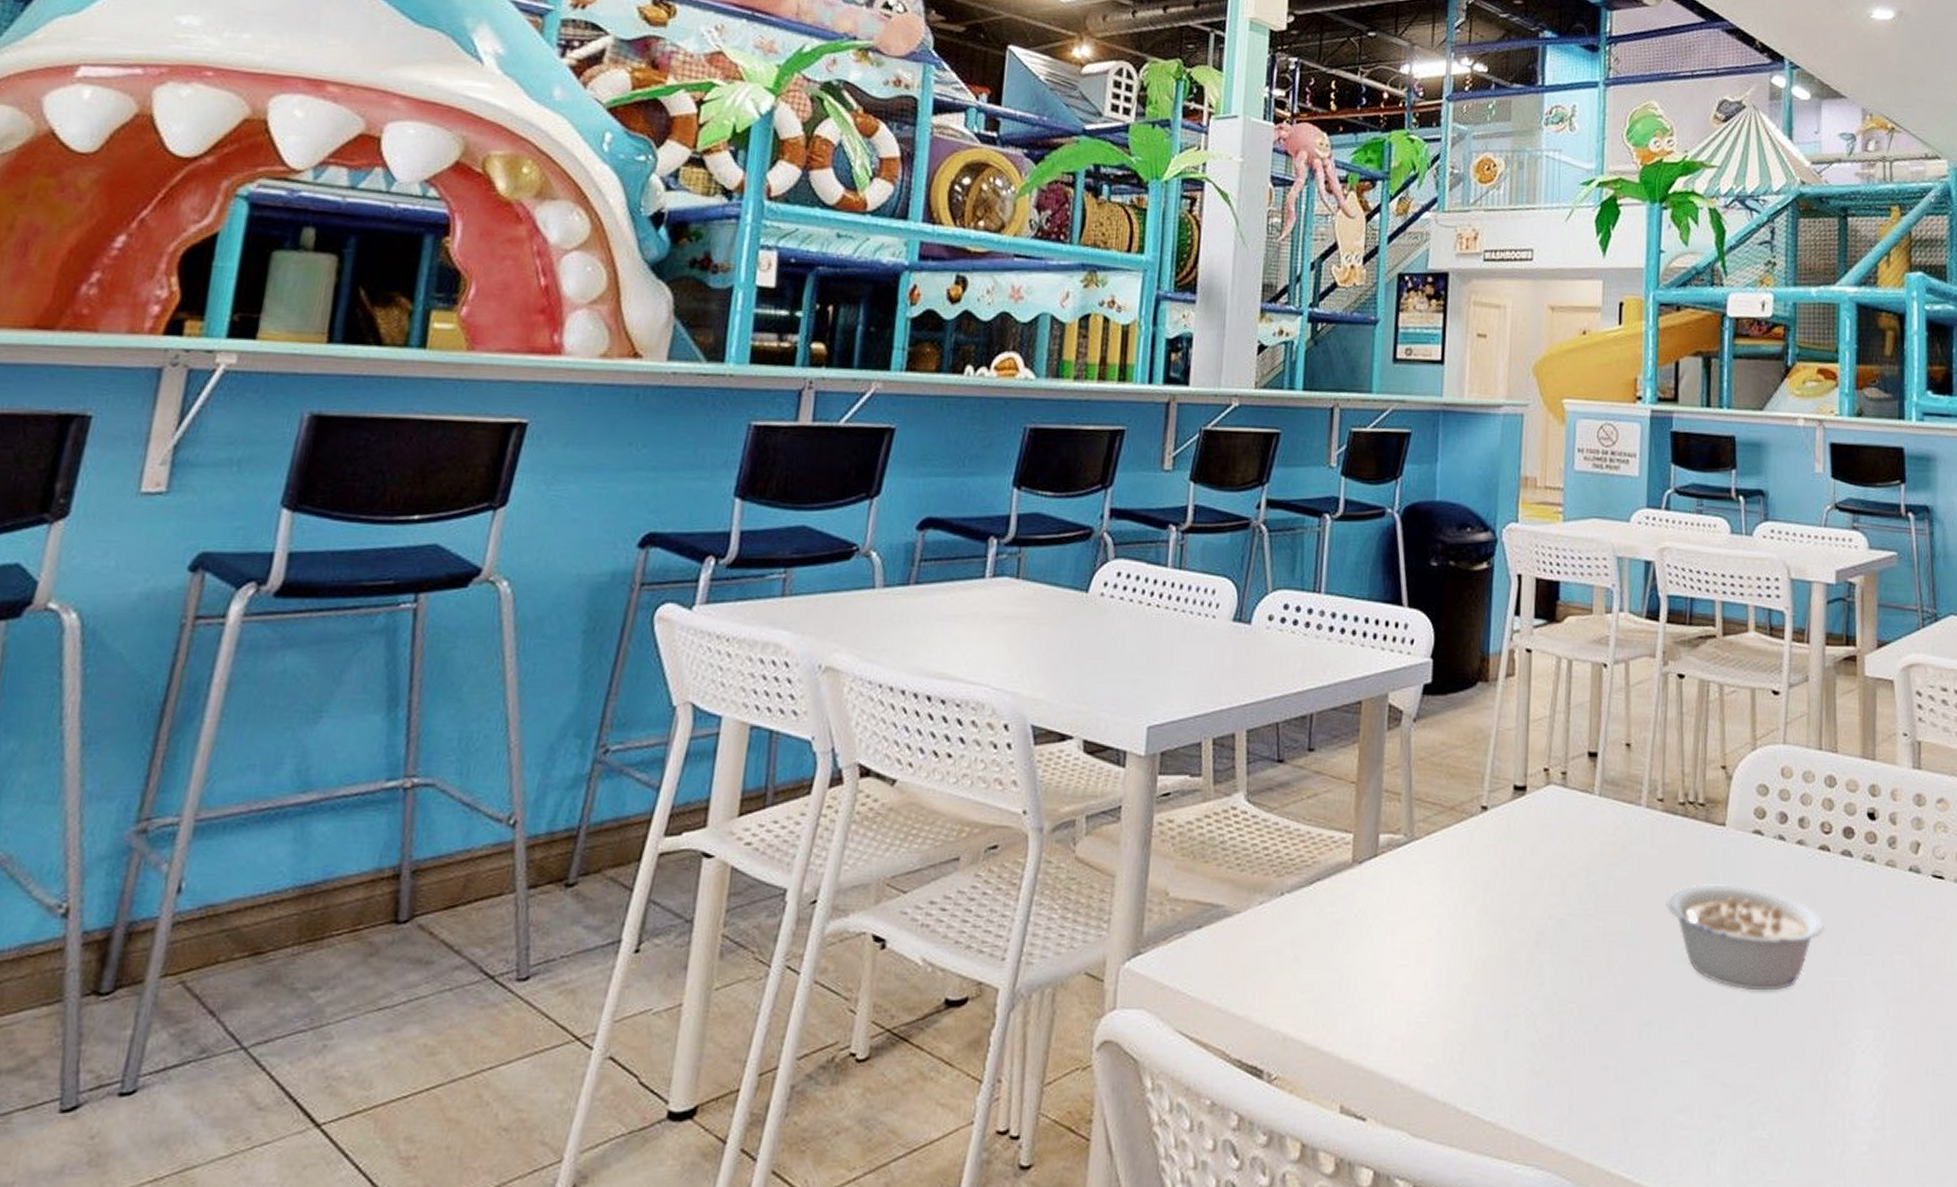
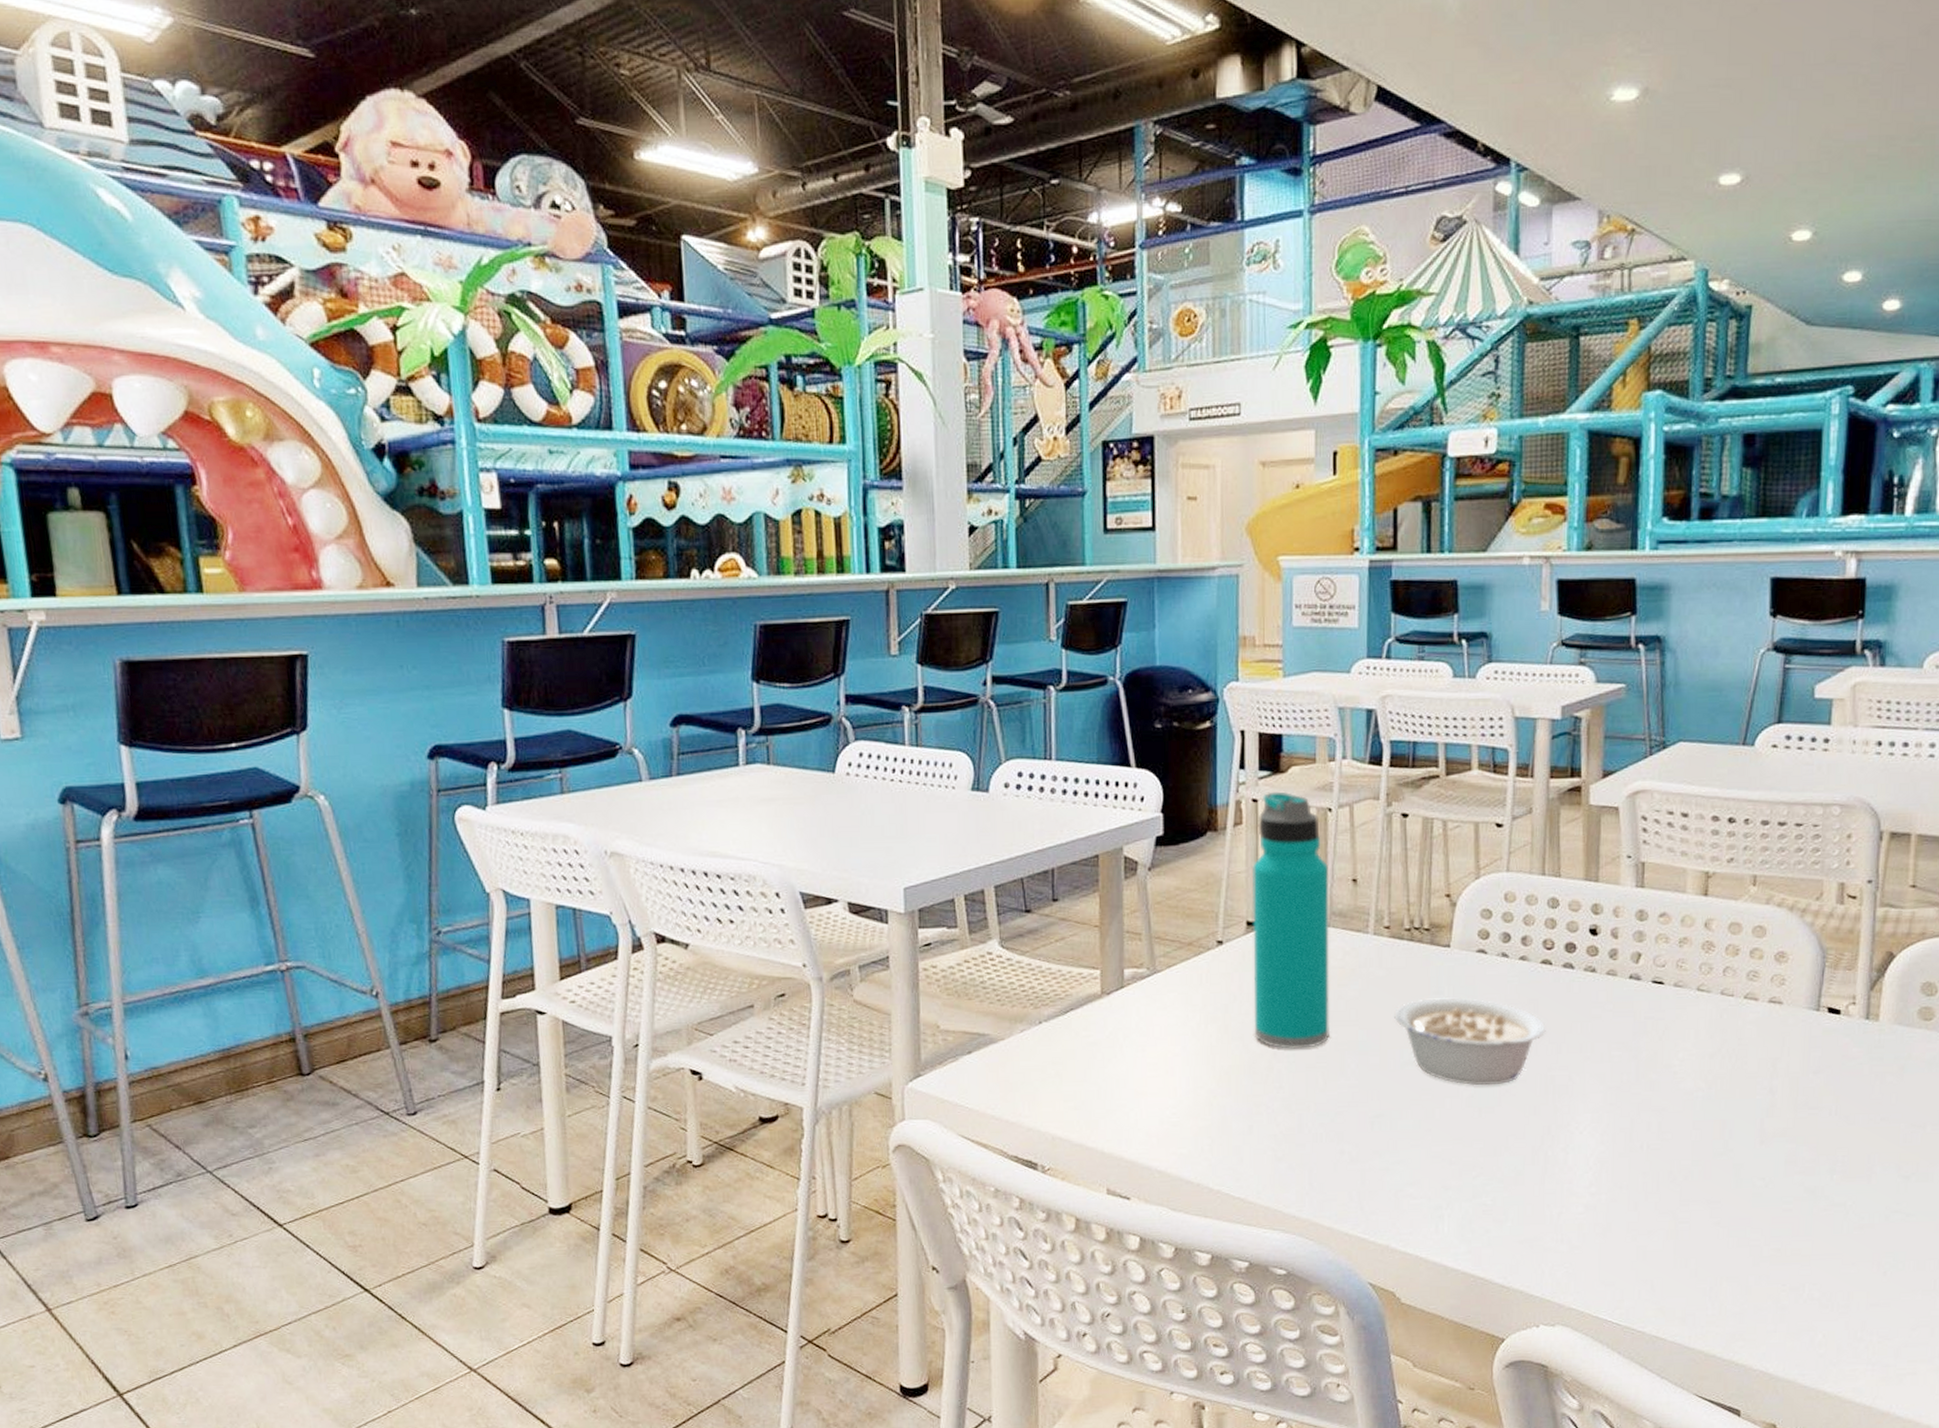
water bottle: none [1515,642,1601,938] -> present [1253,791,1329,1049]

